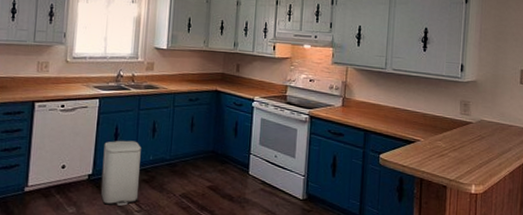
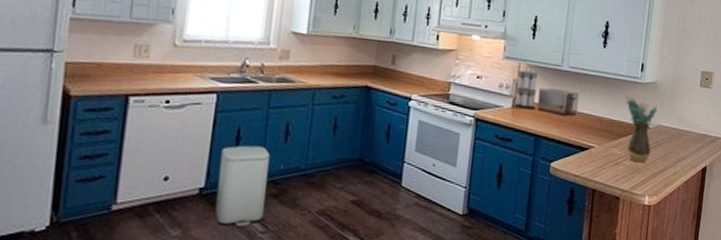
spice rack: none [344,70,364,109] -> present [514,66,538,111]
toaster: none [364,88,403,114] -> present [537,87,579,117]
vase: none [447,94,479,155] -> present [626,96,658,163]

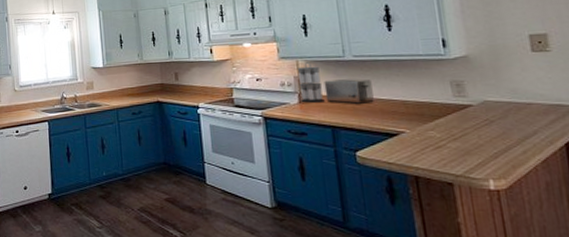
pedal bin: present [214,145,270,226] -> none [58,158,98,223]
vase: present [626,96,658,163] -> none [430,75,482,144]

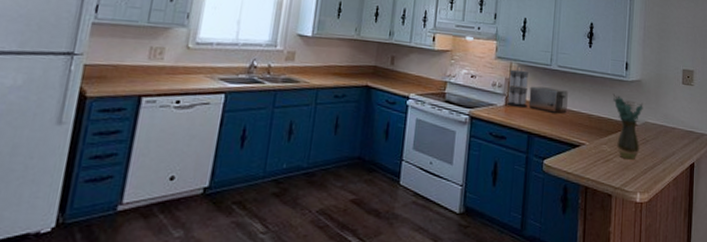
vase: none [430,75,482,144] -> present [612,94,643,160]

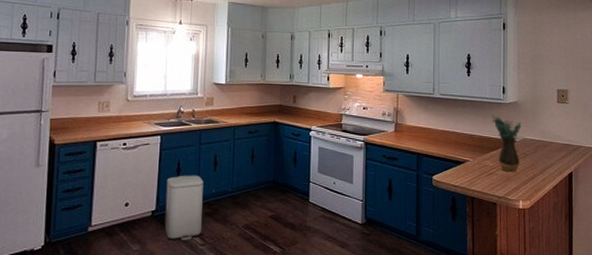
pedal bin: none [217,144,273,227] -> present [164,175,203,240]
spice rack: present [506,66,528,109] -> none [396,96,415,133]
toaster: present [528,86,568,115] -> none [416,112,451,136]

